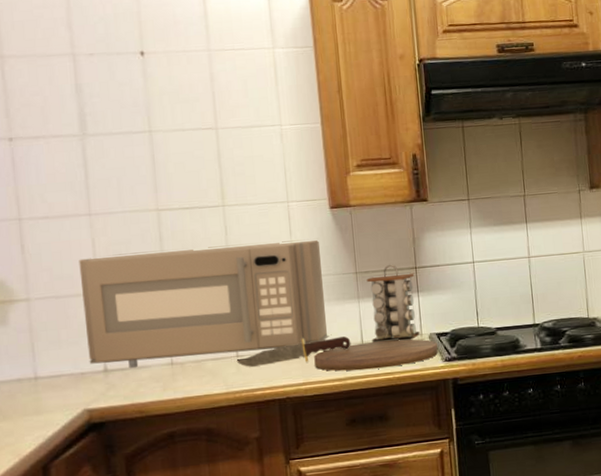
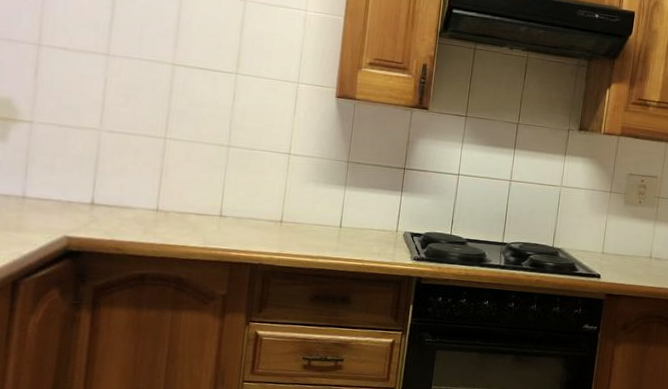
microwave: present [79,239,332,369] -> none [78,94,319,219]
knife: present [236,336,351,367] -> none [218,212,330,235]
cutting board: present [314,339,438,371] -> none [291,226,410,256]
spice rack: present [366,264,420,343] -> none [349,160,402,235]

